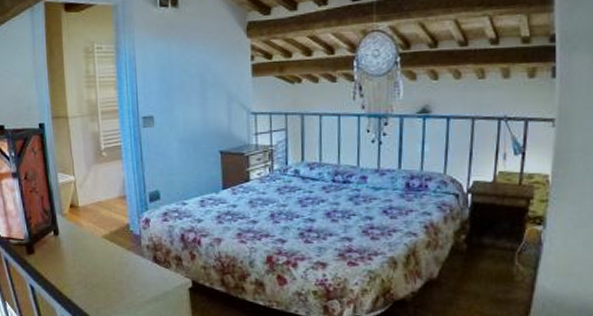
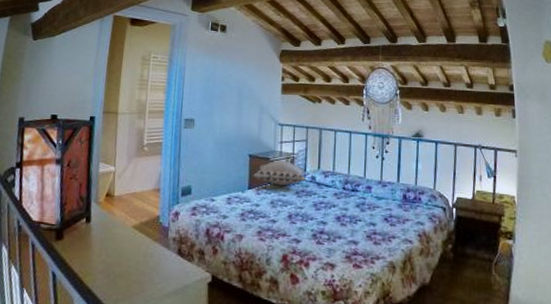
decorative pillow: none [227,154,289,183] -> present [253,159,307,186]

